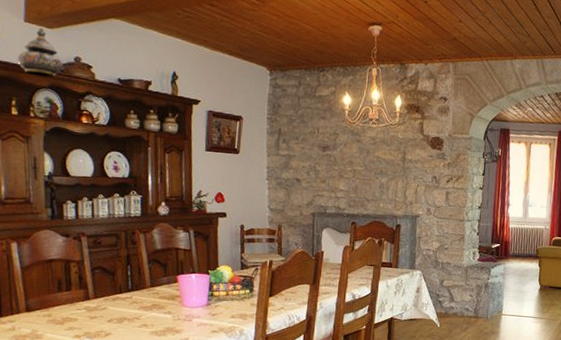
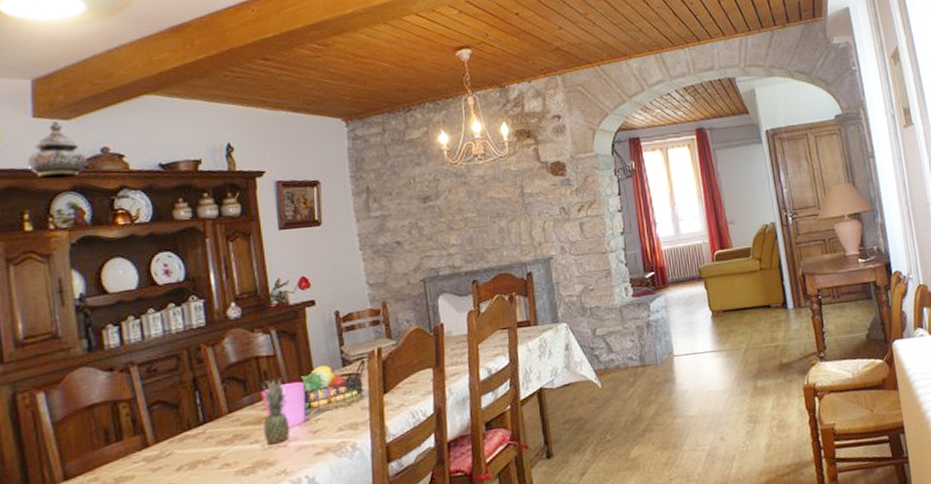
fruit: none [175,268,197,319] -> present [261,377,291,446]

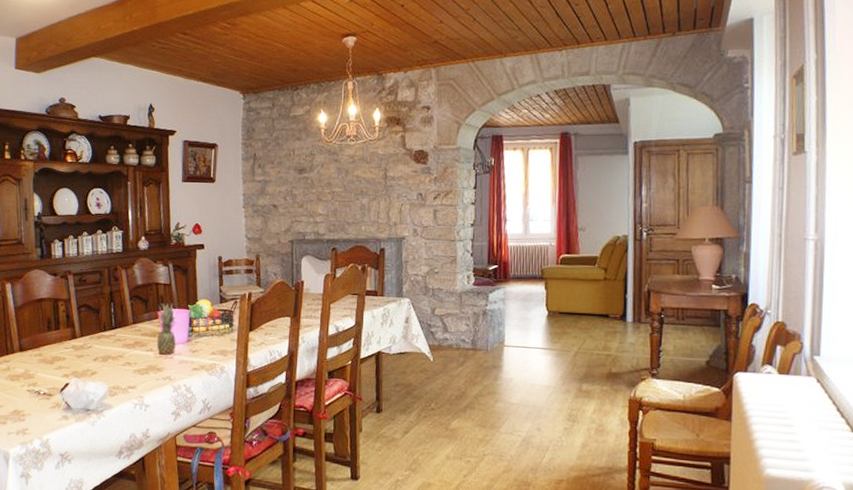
decorative jar: present [27,121,86,180] -> none [9,73,49,120]

